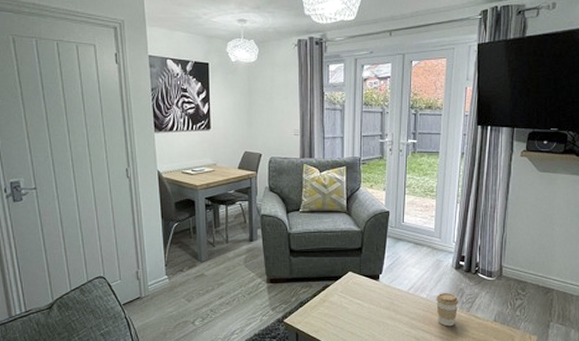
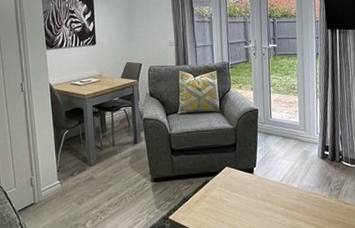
coffee cup: present [436,293,459,327] -> none [307,181,328,214]

